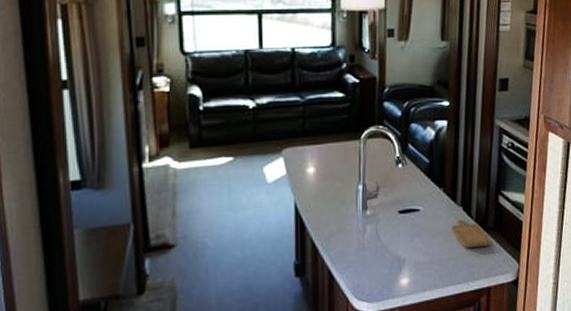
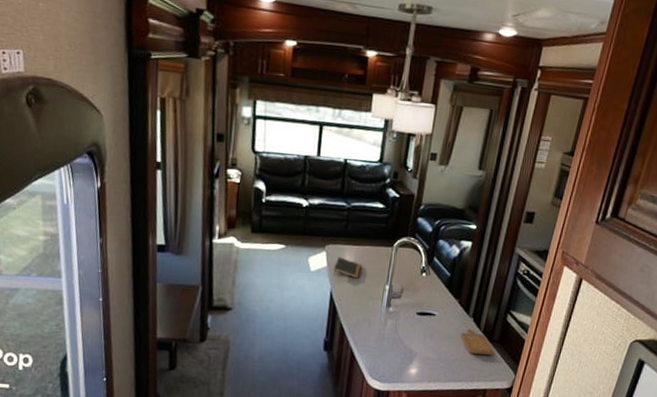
notepad: none [294,160,328,183] -> present [333,256,362,279]

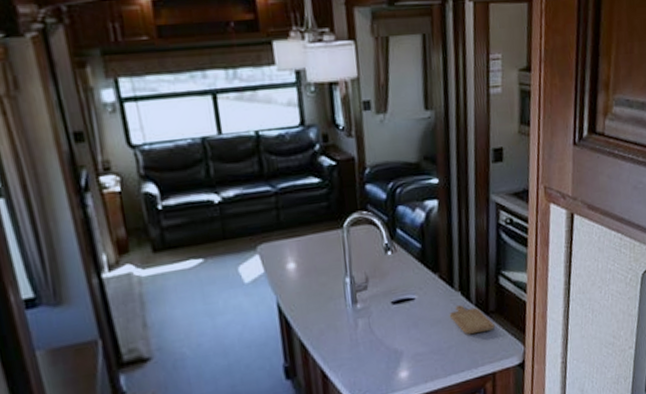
notepad: present [333,256,362,279] -> none [273,256,310,281]

